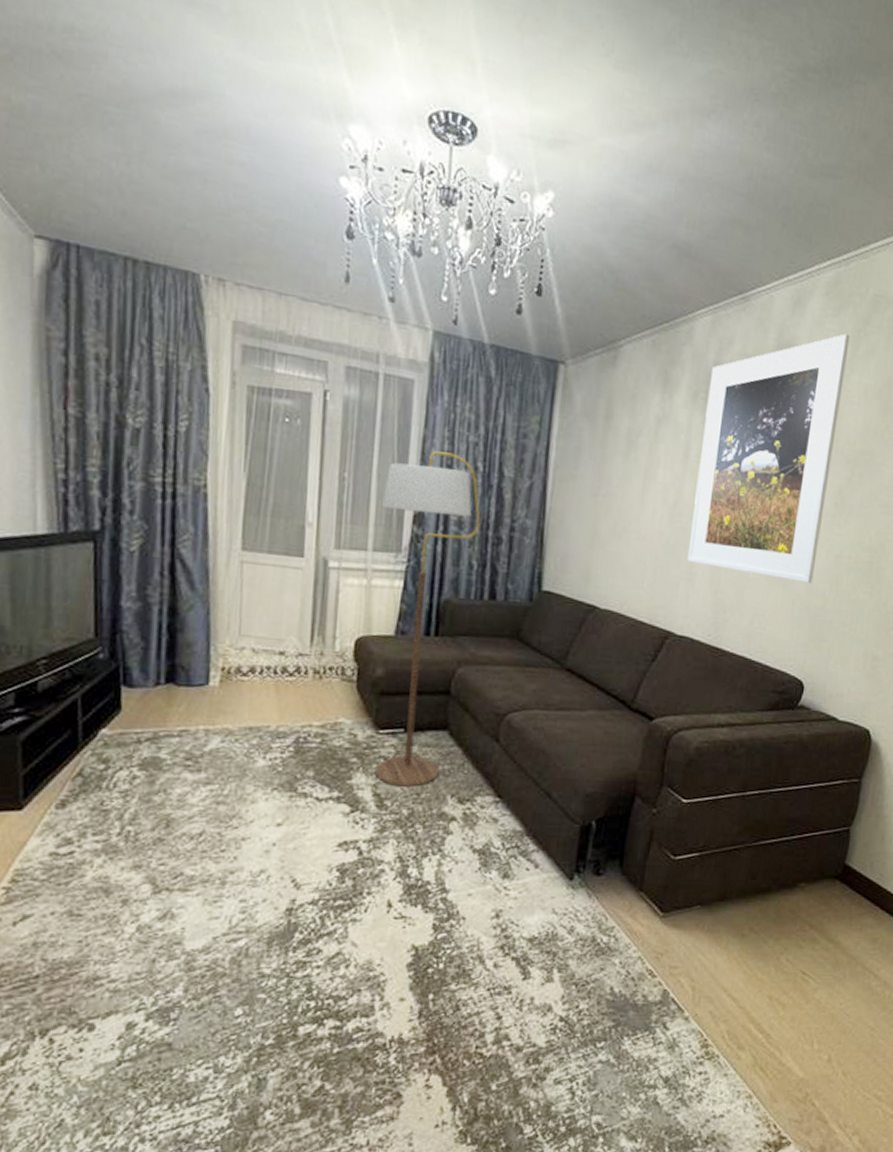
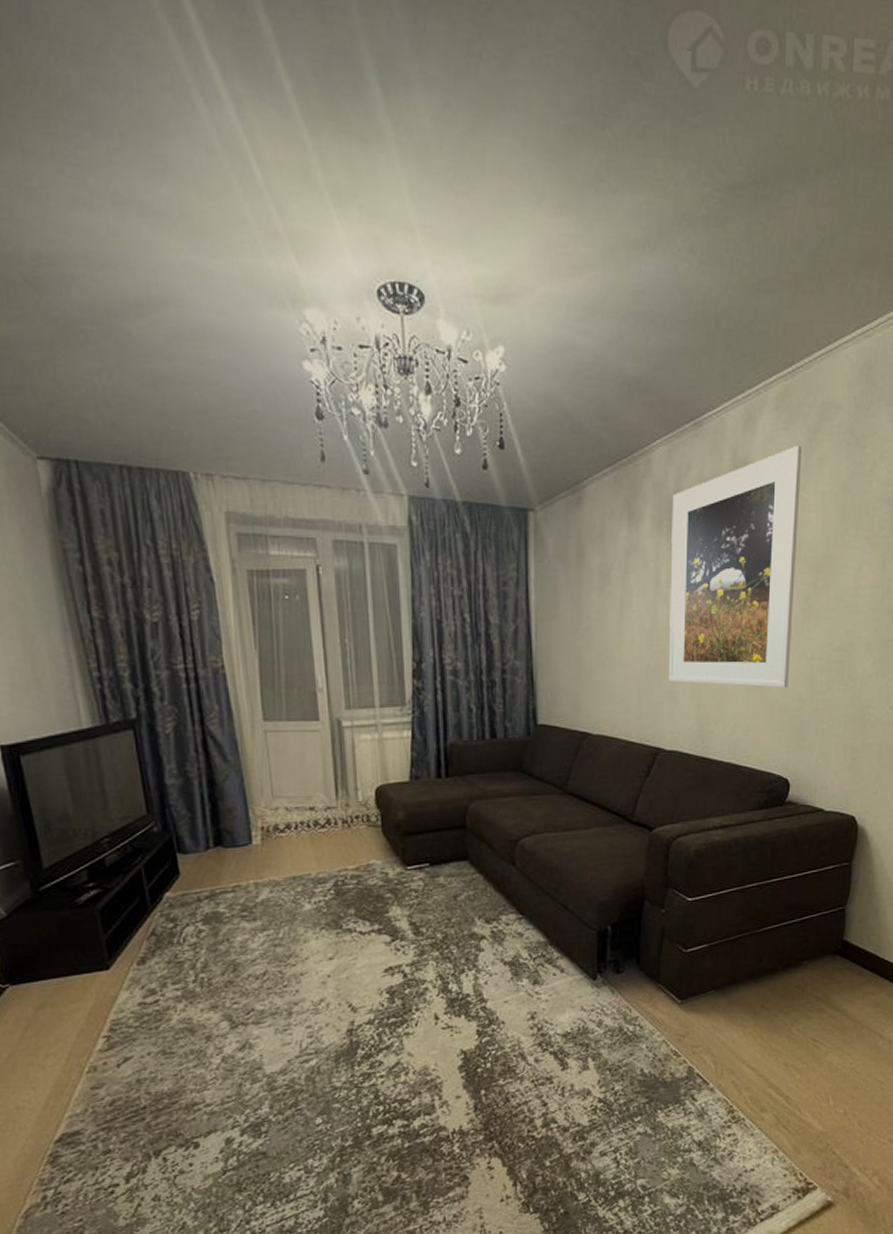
floor lamp: present [374,451,481,787] -> none [383,608,474,914]

